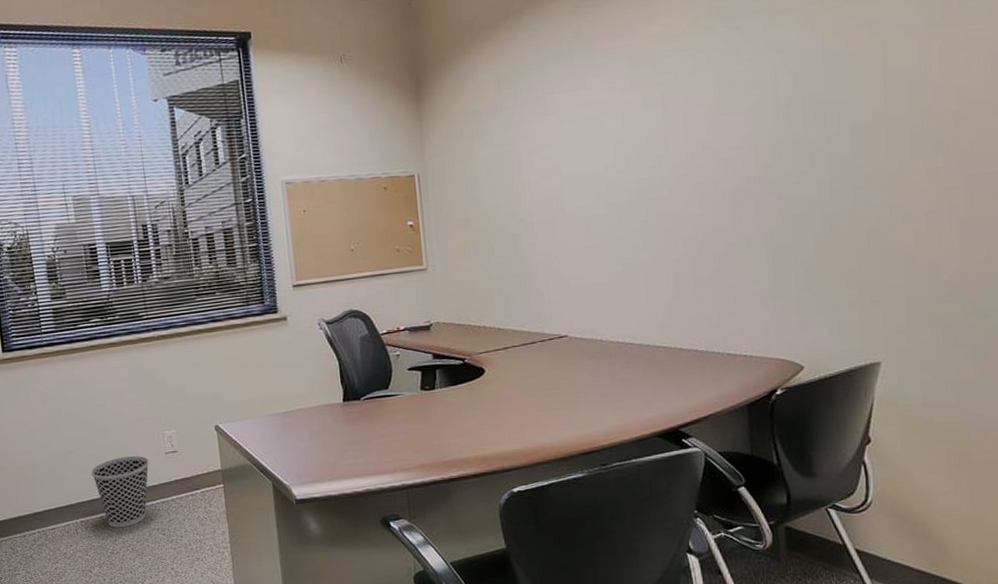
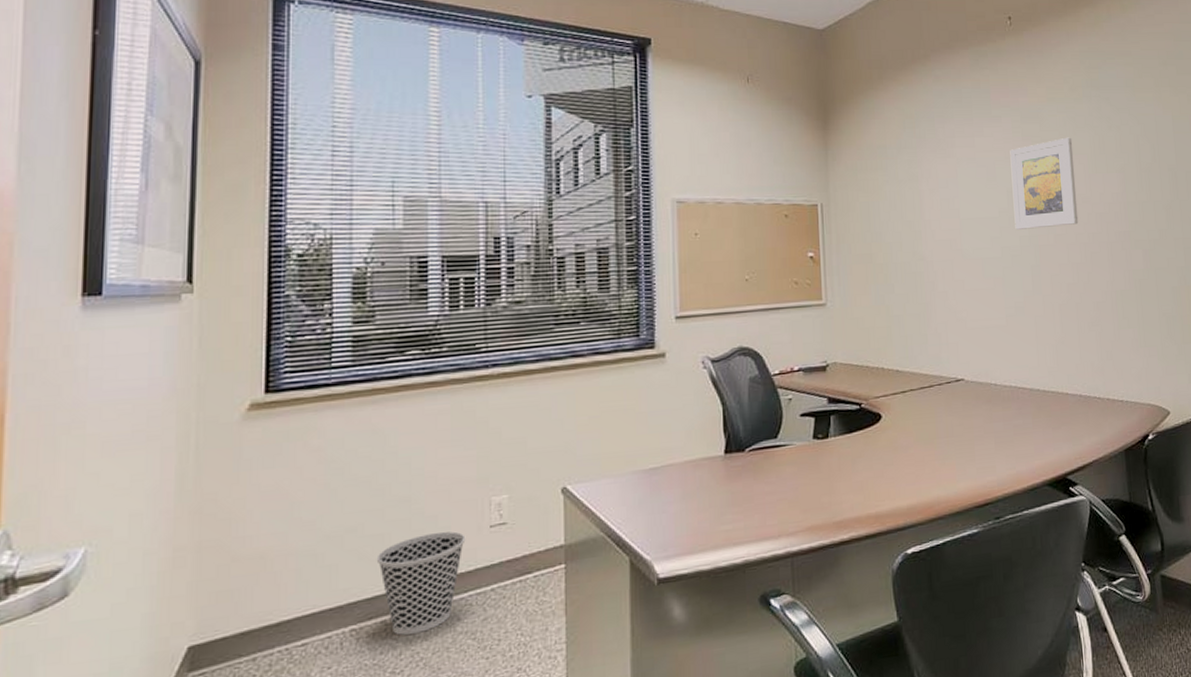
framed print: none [617,78,698,184] -> present [1010,137,1079,230]

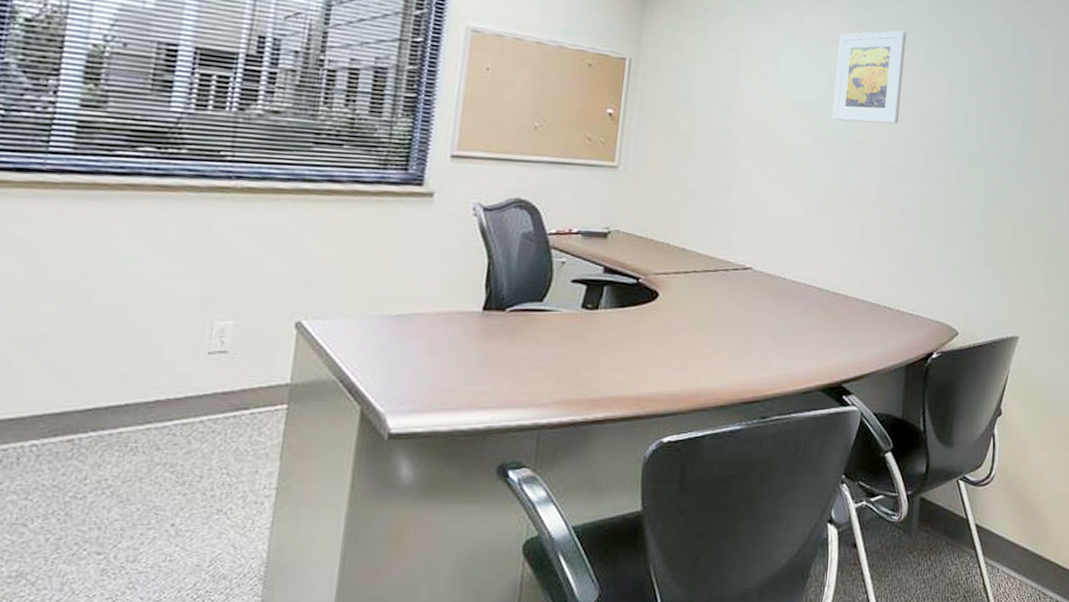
wastebasket: present [376,531,466,636] -> none [71,352,179,458]

